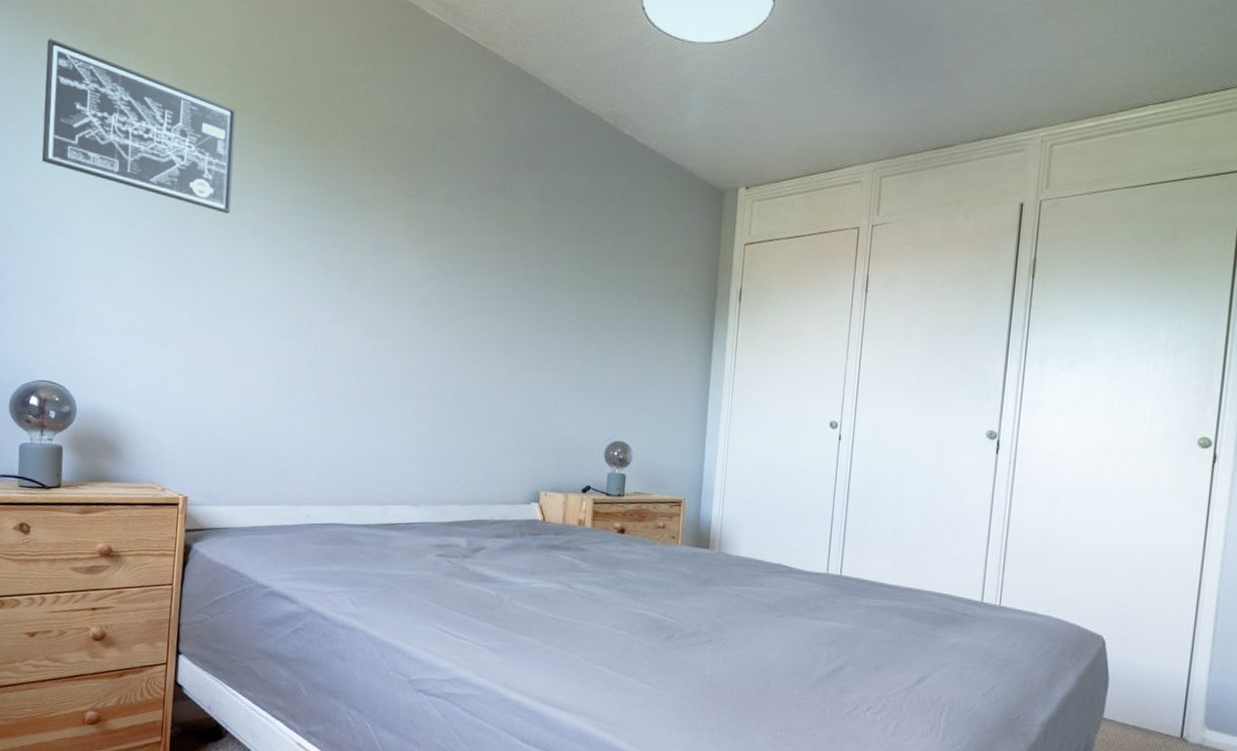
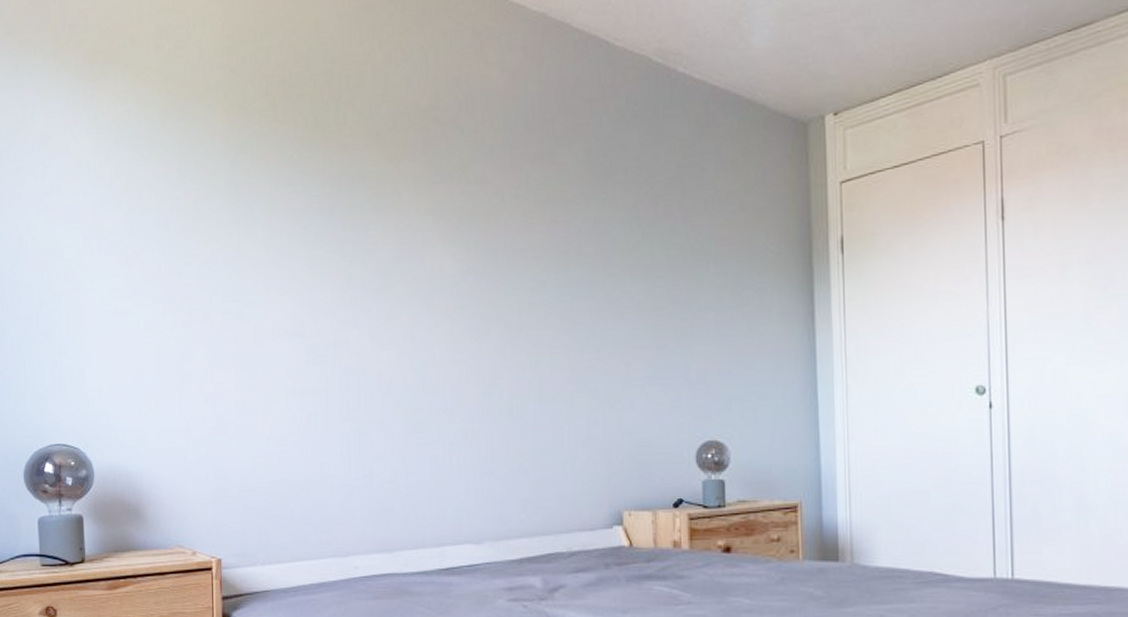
wall art: present [41,38,236,213] -> none [30,66,238,232]

